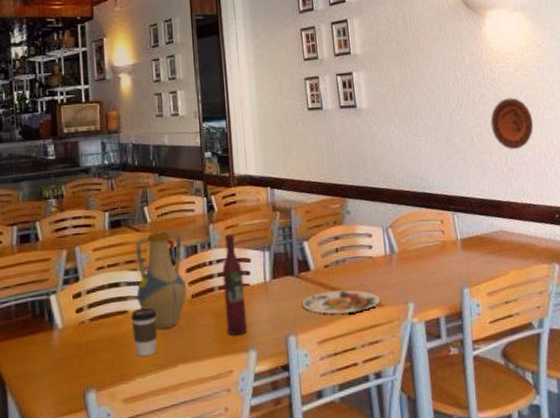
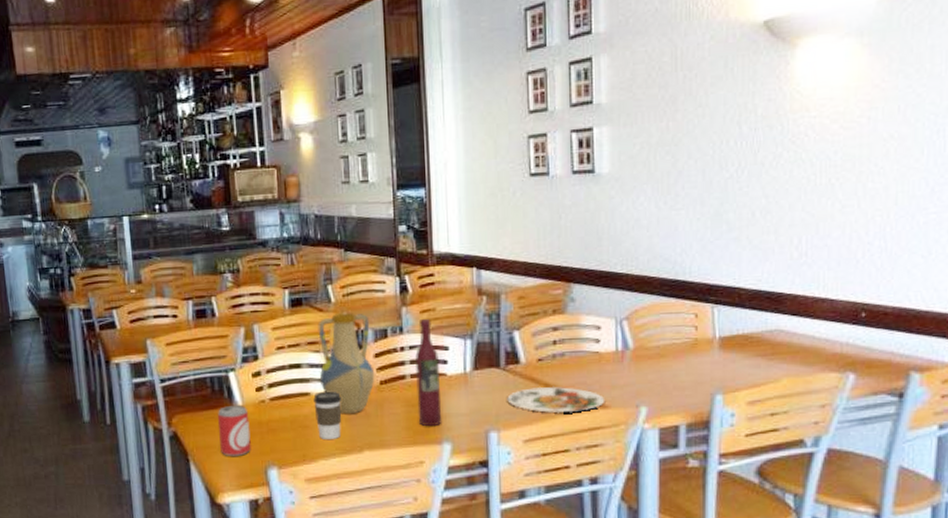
beer can: none [37,327,70,383] -> present [217,404,251,457]
decorative plate: present [490,97,534,150] -> none [783,159,849,229]

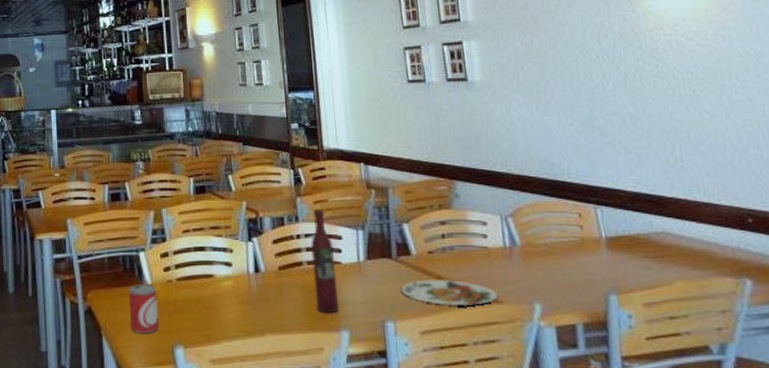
coffee cup: present [313,391,342,440] -> none [217,274,244,322]
vase: present [318,313,375,413] -> none [220,201,274,296]

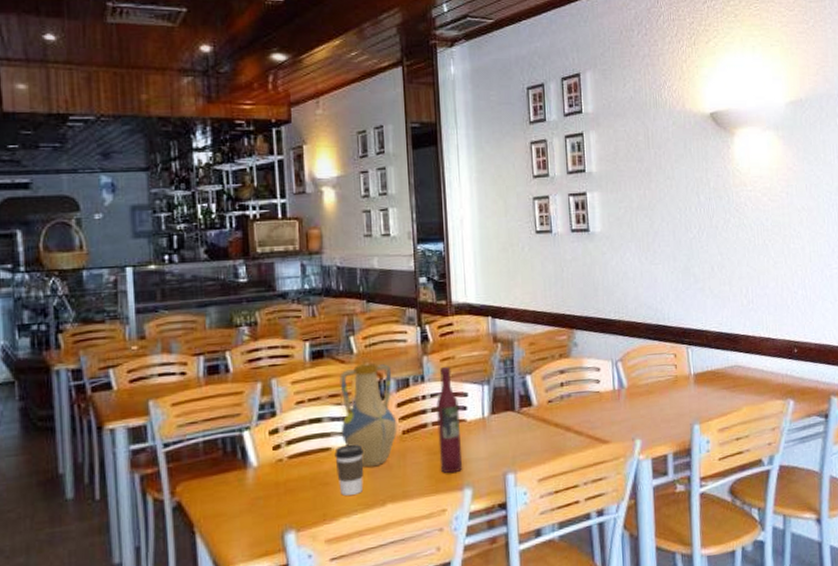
beer can: present [128,283,159,334] -> none [228,465,267,524]
coffee cup: none [217,274,244,322] -> present [334,444,364,496]
vase: none [220,201,274,296] -> present [339,363,398,467]
plate: present [401,280,498,307] -> none [522,426,607,451]

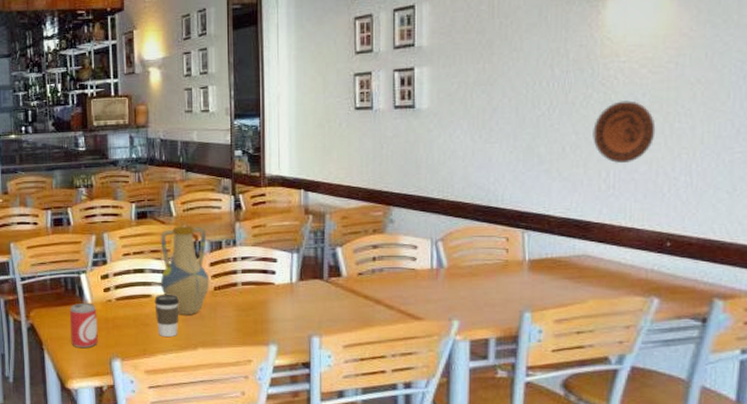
beer can: none [228,465,267,524] -> present [69,302,98,349]
wine bottle: present [435,367,463,474] -> none [245,234,269,330]
decorative plate: none [733,224,778,281] -> present [593,100,656,164]

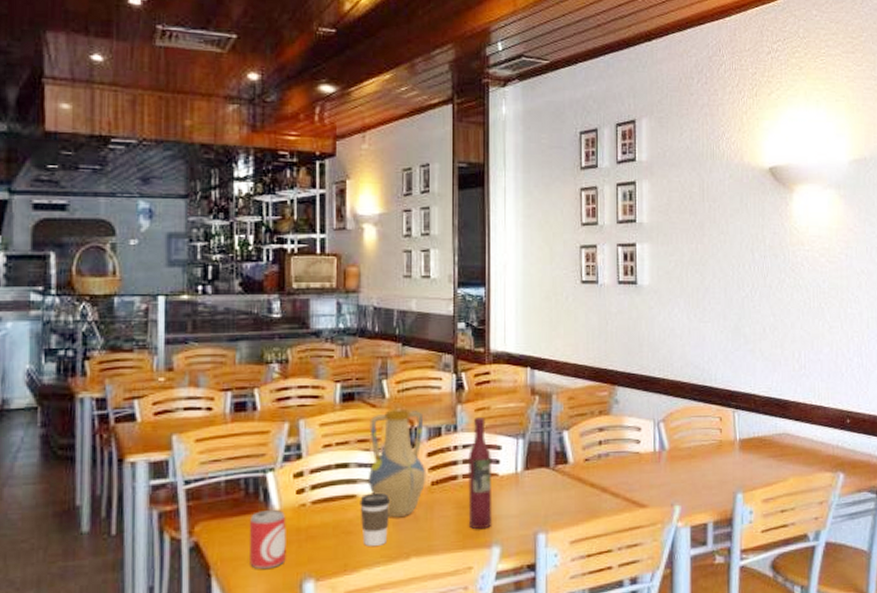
wine bottle: none [245,234,269,330] -> present [467,418,492,530]
decorative plate: present [593,100,656,164] -> none [787,286,834,345]

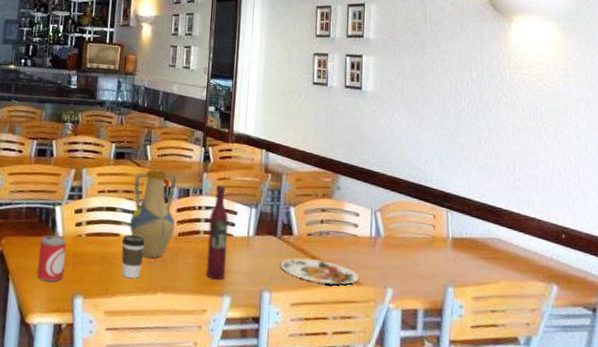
plate: none [555,487,645,514] -> present [280,258,360,285]

